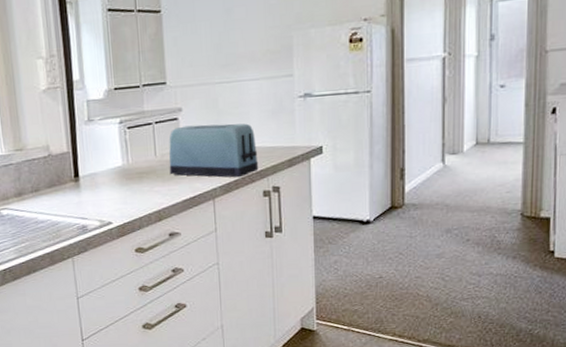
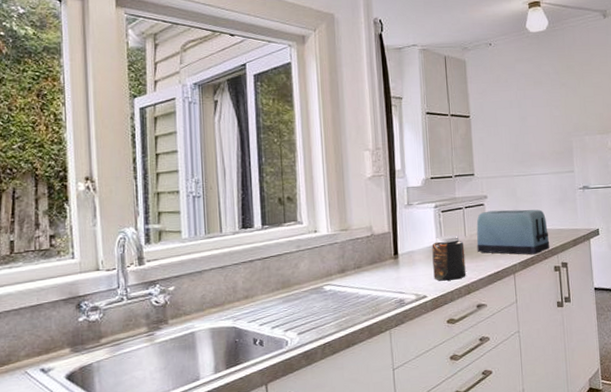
jar: none [117,154,157,206] -> present [432,235,466,281]

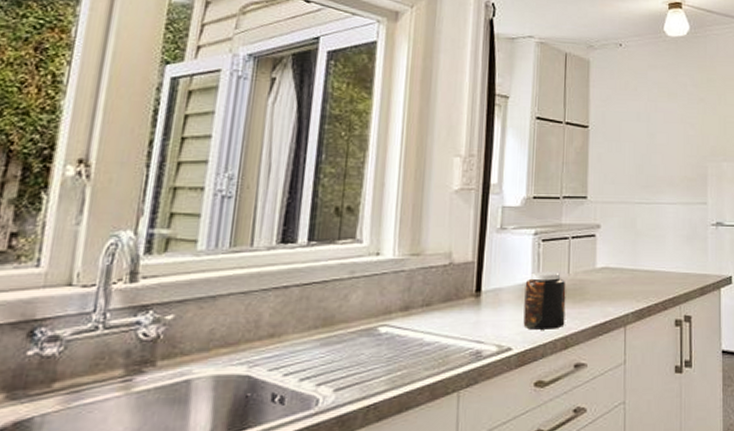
toaster: present [476,209,550,255] -> none [581,244,672,304]

